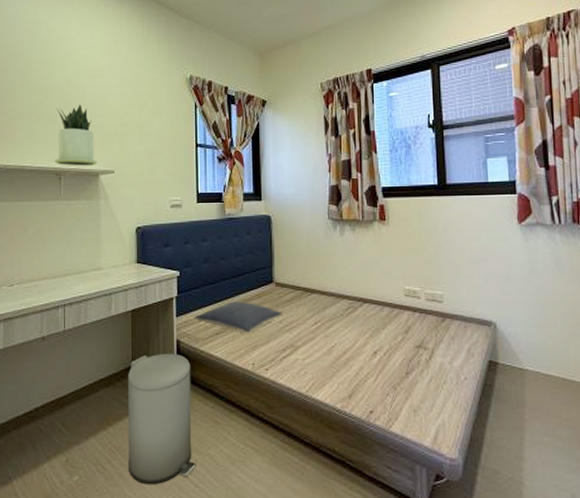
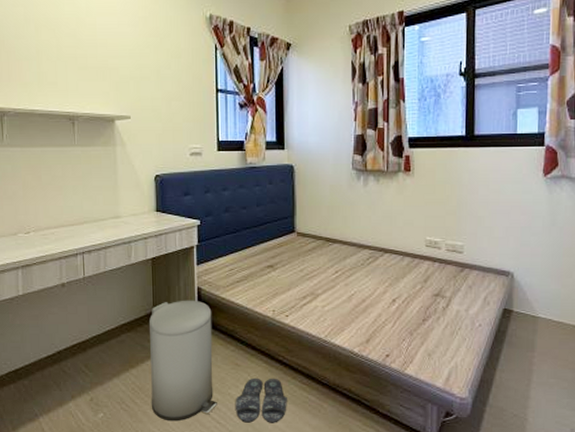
planter: present [54,104,99,167] -> none [66,44,114,112]
pillow: present [194,301,282,334] -> none [215,250,303,282]
slippers: none [214,436,269,487] -> present [235,377,287,423]

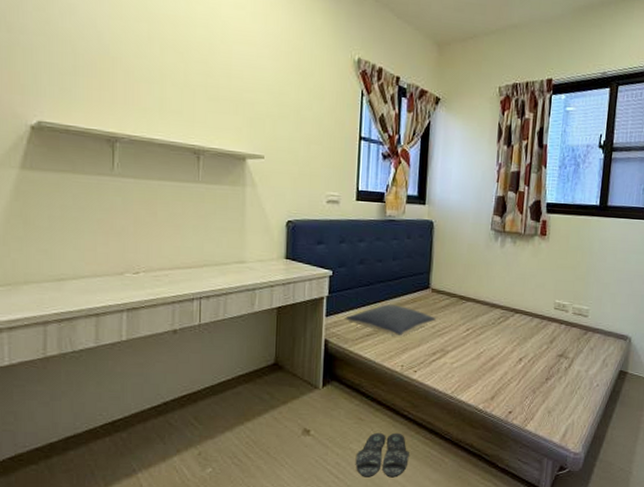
pedal bin: present [149,300,217,421] -> none [266,352,338,476]
pillow: none [215,250,303,282] -> present [345,304,436,337]

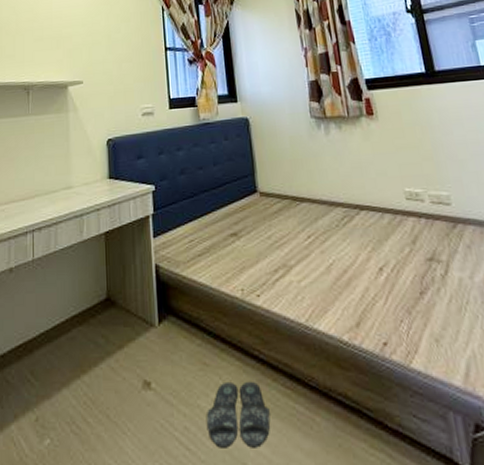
pillow: present [345,304,436,337] -> none [173,215,270,254]

